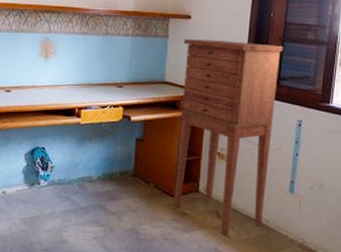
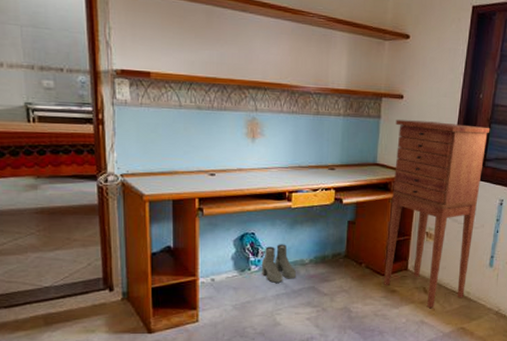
boots: none [50,159,84,199] -> present [261,244,296,283]

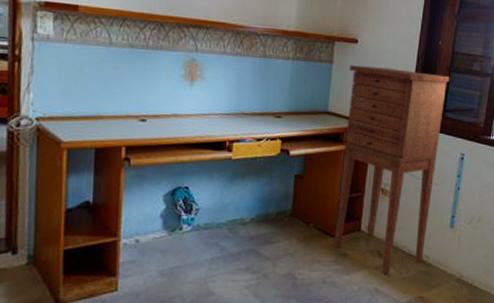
boots: present [261,244,296,283] -> none [194,200,234,245]

